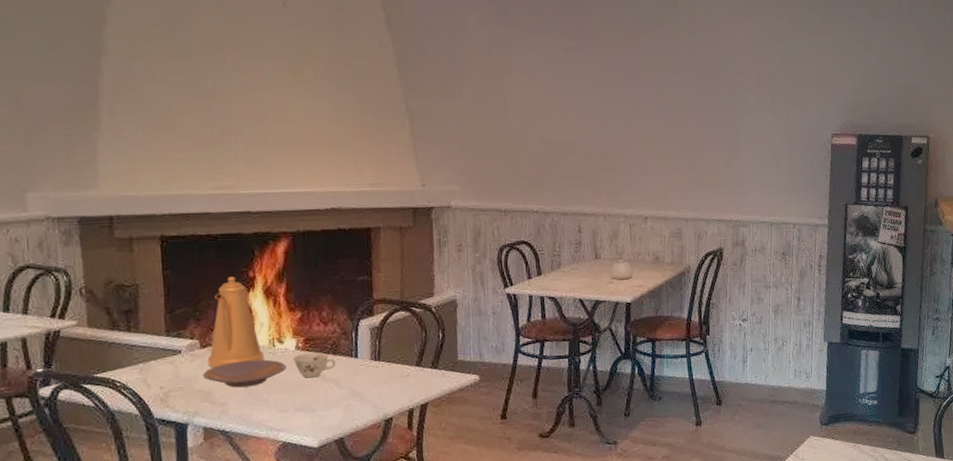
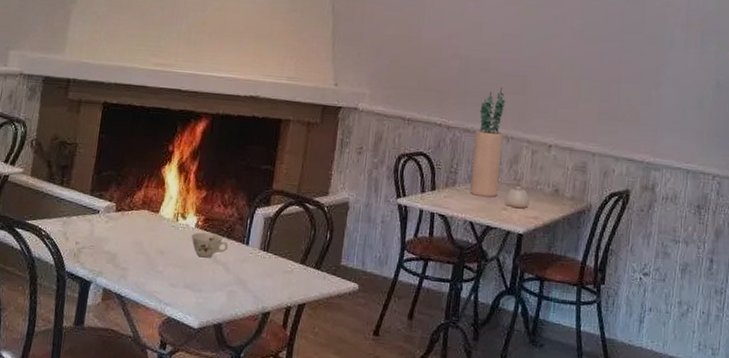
saucer: present [202,359,287,388] -> none [112,229,185,257]
coffee pot: present [207,277,264,367] -> none [118,148,167,233]
vase: none [573,168,602,275] -> present [470,87,506,198]

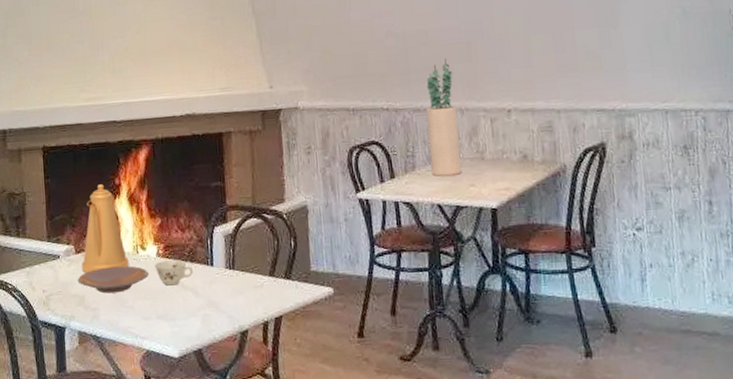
saucer: none [112,229,185,257] -> present [77,266,150,294]
coffee pot: none [118,148,167,233] -> present [81,184,129,273]
sugar bowl: present [504,186,530,209] -> none [470,159,498,183]

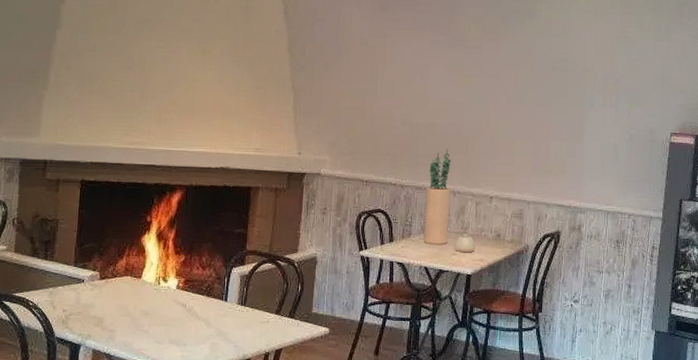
saucer: present [77,266,150,294] -> none [98,294,168,318]
coffee pot: present [81,184,129,273] -> none [103,220,150,297]
teacup: present [154,260,194,286] -> none [173,293,209,315]
sugar bowl: none [470,159,498,183] -> present [453,234,476,253]

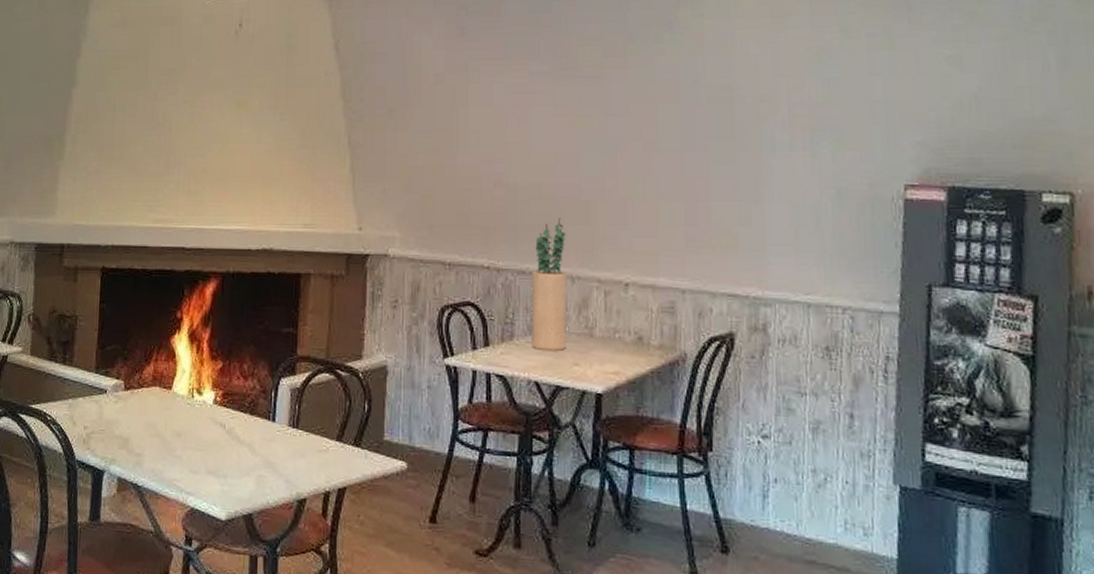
sugar bowl: present [453,234,476,253] -> none [575,336,607,363]

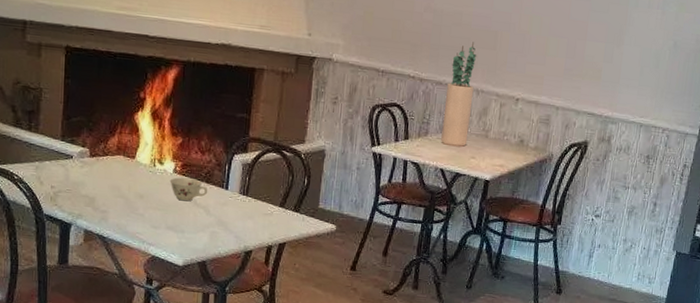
teacup: none [209,409,253,439] -> present [169,177,208,202]

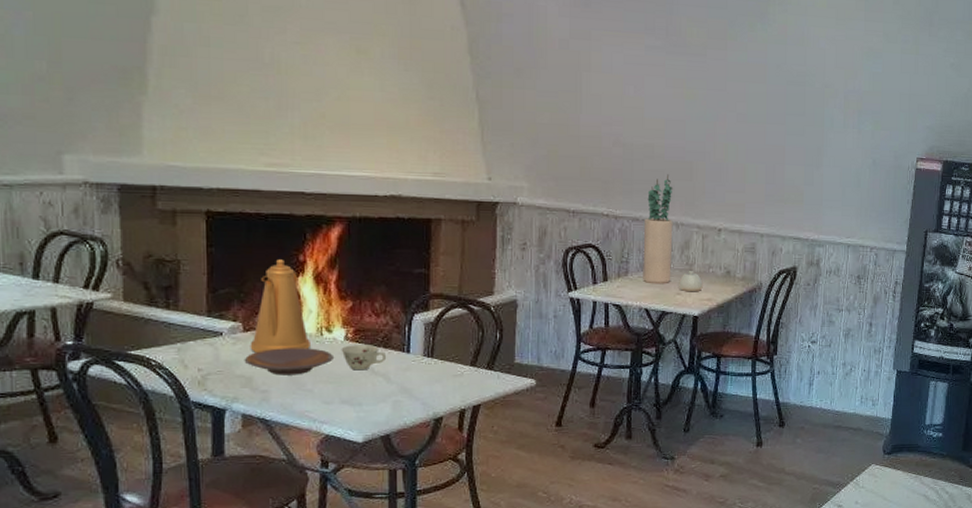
saucer: none [89,174,164,200] -> present [244,348,335,375]
coffee pot: none [94,94,145,178] -> present [250,259,310,352]
sugar bowl: none [473,136,497,158] -> present [678,271,703,292]

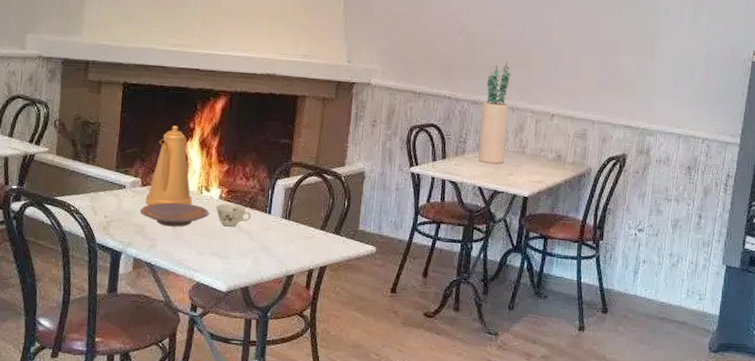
sugar bowl: present [678,271,703,292] -> none [510,153,534,174]

